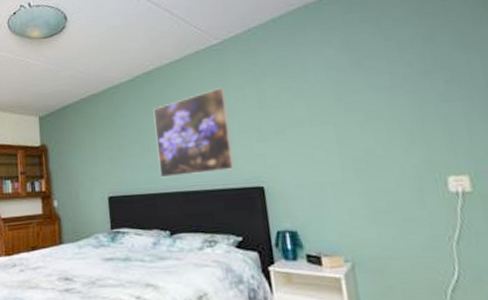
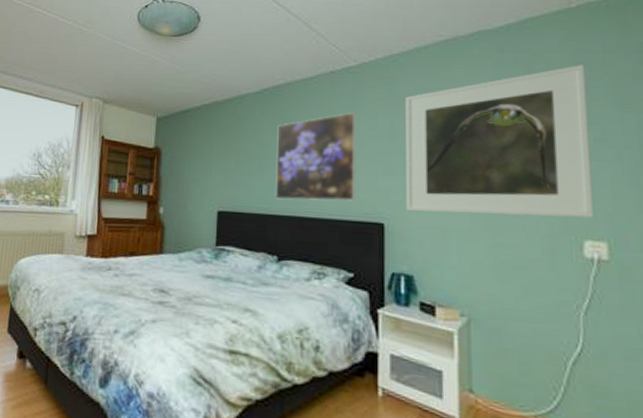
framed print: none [268,15,454,172] -> present [405,65,595,218]

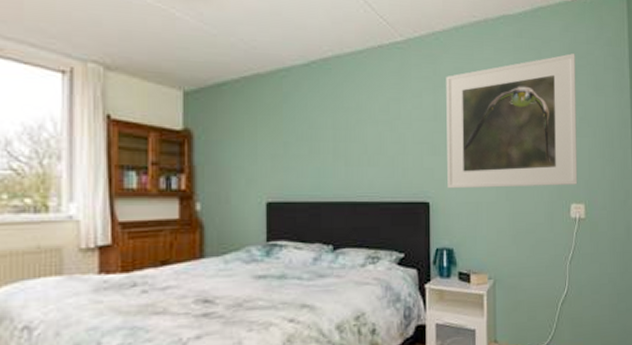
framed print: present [275,112,356,201] -> none [327,90,404,185]

